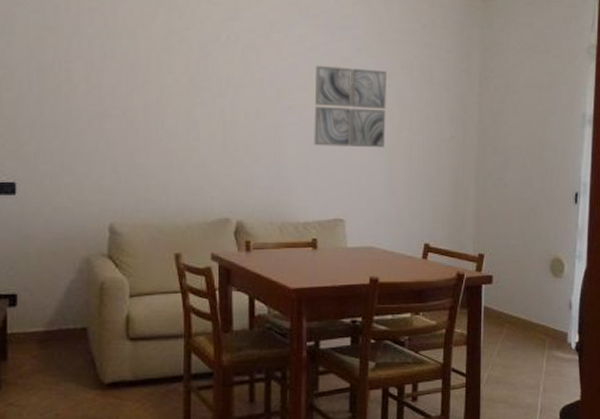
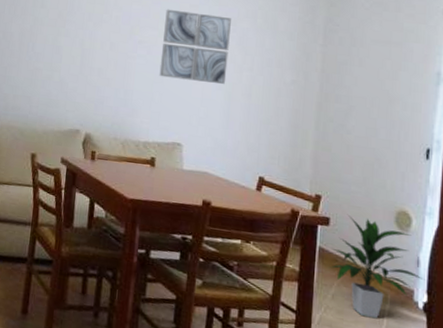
indoor plant: none [493,269,577,367] -> present [329,214,425,319]

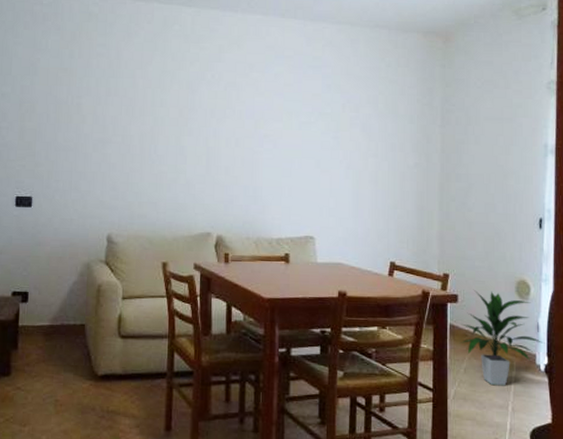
wall art: present [159,9,231,85] -> none [287,100,353,173]

